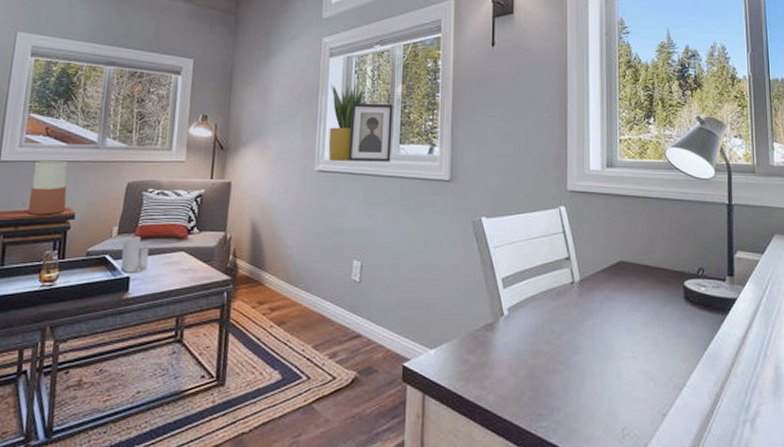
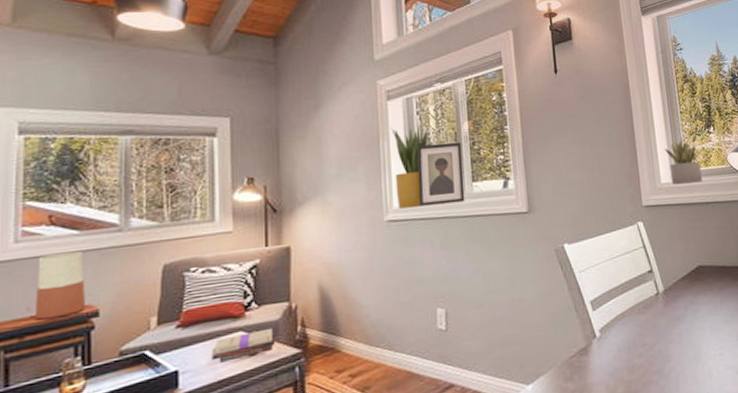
candle: present [120,234,149,273] -> none [165,321,199,367]
books: none [157,253,211,277] -> present [212,328,276,363]
succulent plant: none [597,125,637,174] -> present [664,137,702,185]

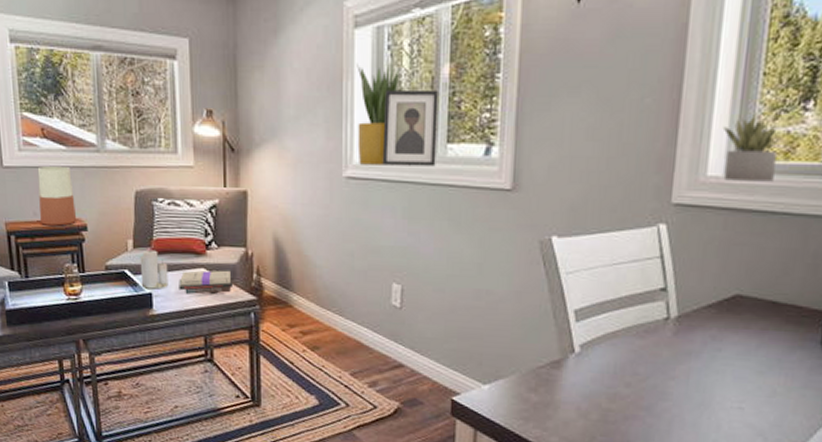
candle: none [165,321,199,367] -> present [140,248,169,289]

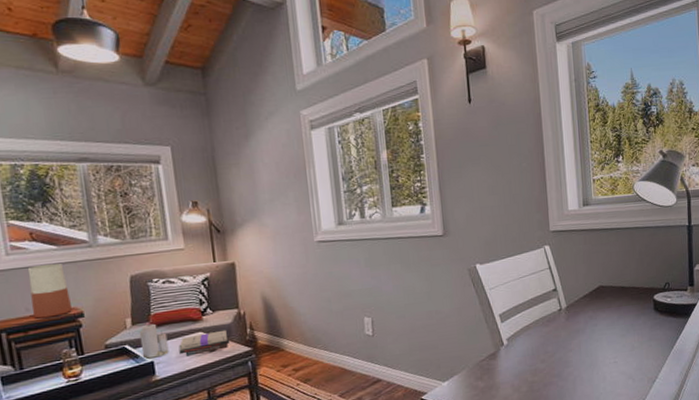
planter: present [357,63,401,165] -> none [316,153,351,231]
picture frame: present [382,89,438,167] -> none [340,169,386,229]
succulent plant: present [722,113,782,182] -> none [573,166,608,212]

